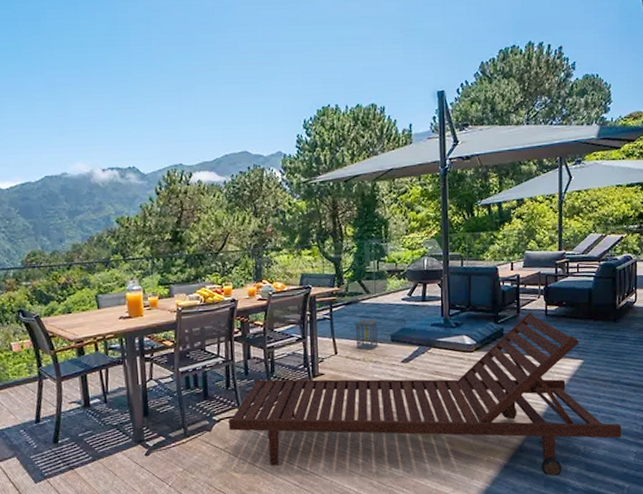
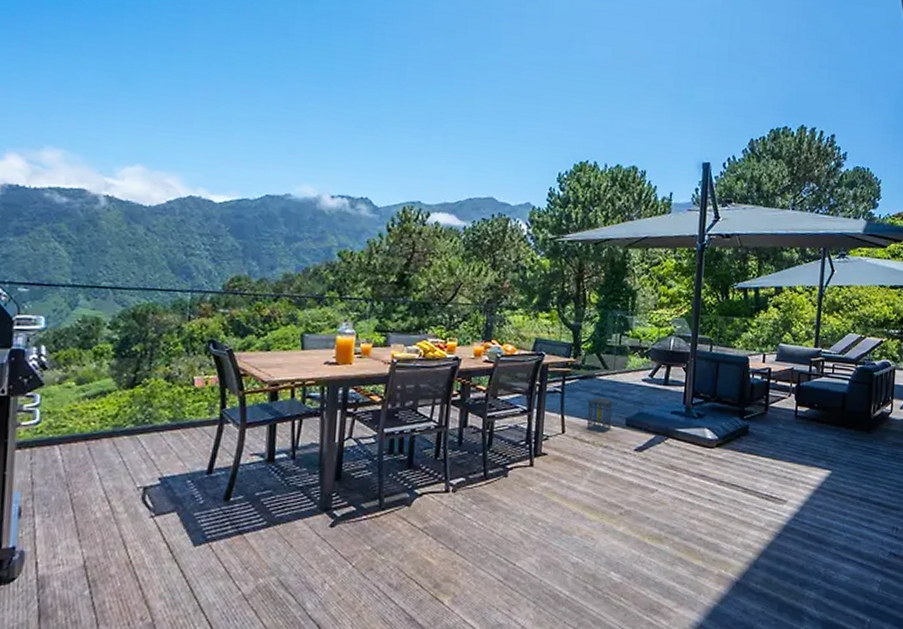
chaise longue: present [228,312,622,477] -> none [431,410,867,601]

